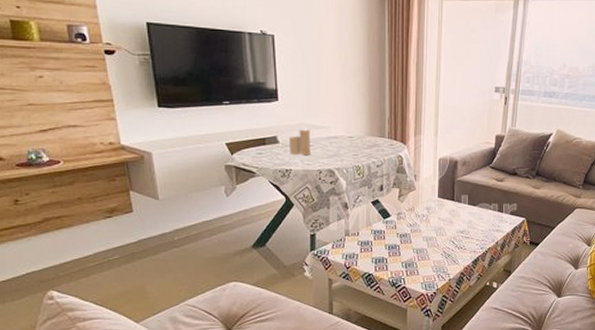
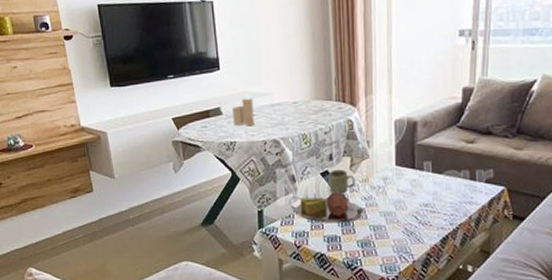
serving tray: none [341,218,411,247] -> present [289,191,366,223]
mug: none [379,199,402,221] -> present [328,169,355,194]

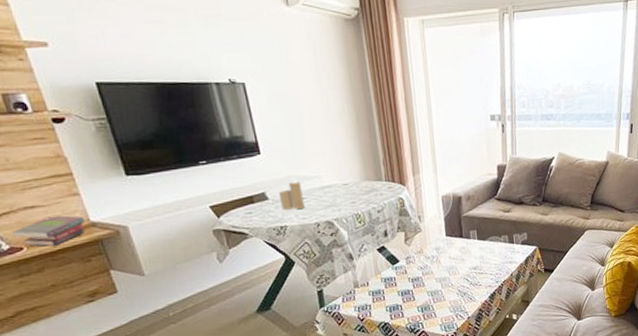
books: none [27,119,77,146] -> present [11,215,85,247]
serving tray: present [289,191,366,223] -> none [348,264,423,295]
mug: present [328,169,355,194] -> none [385,244,411,268]

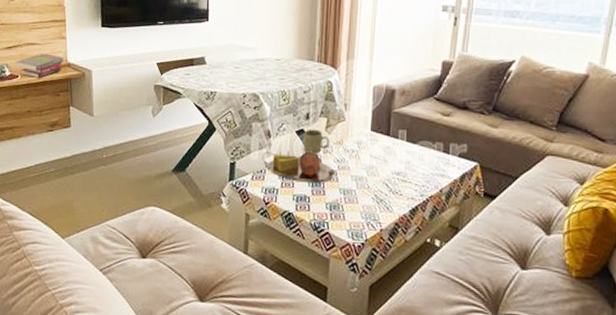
candle: present [278,178,305,211] -> none [215,47,238,78]
serving tray: none [348,264,423,295] -> present [262,151,337,184]
mug: none [385,244,411,268] -> present [303,129,330,154]

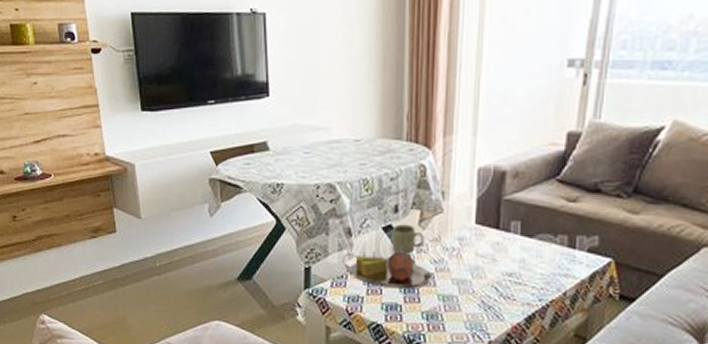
books: present [14,53,64,79] -> none [45,146,101,177]

